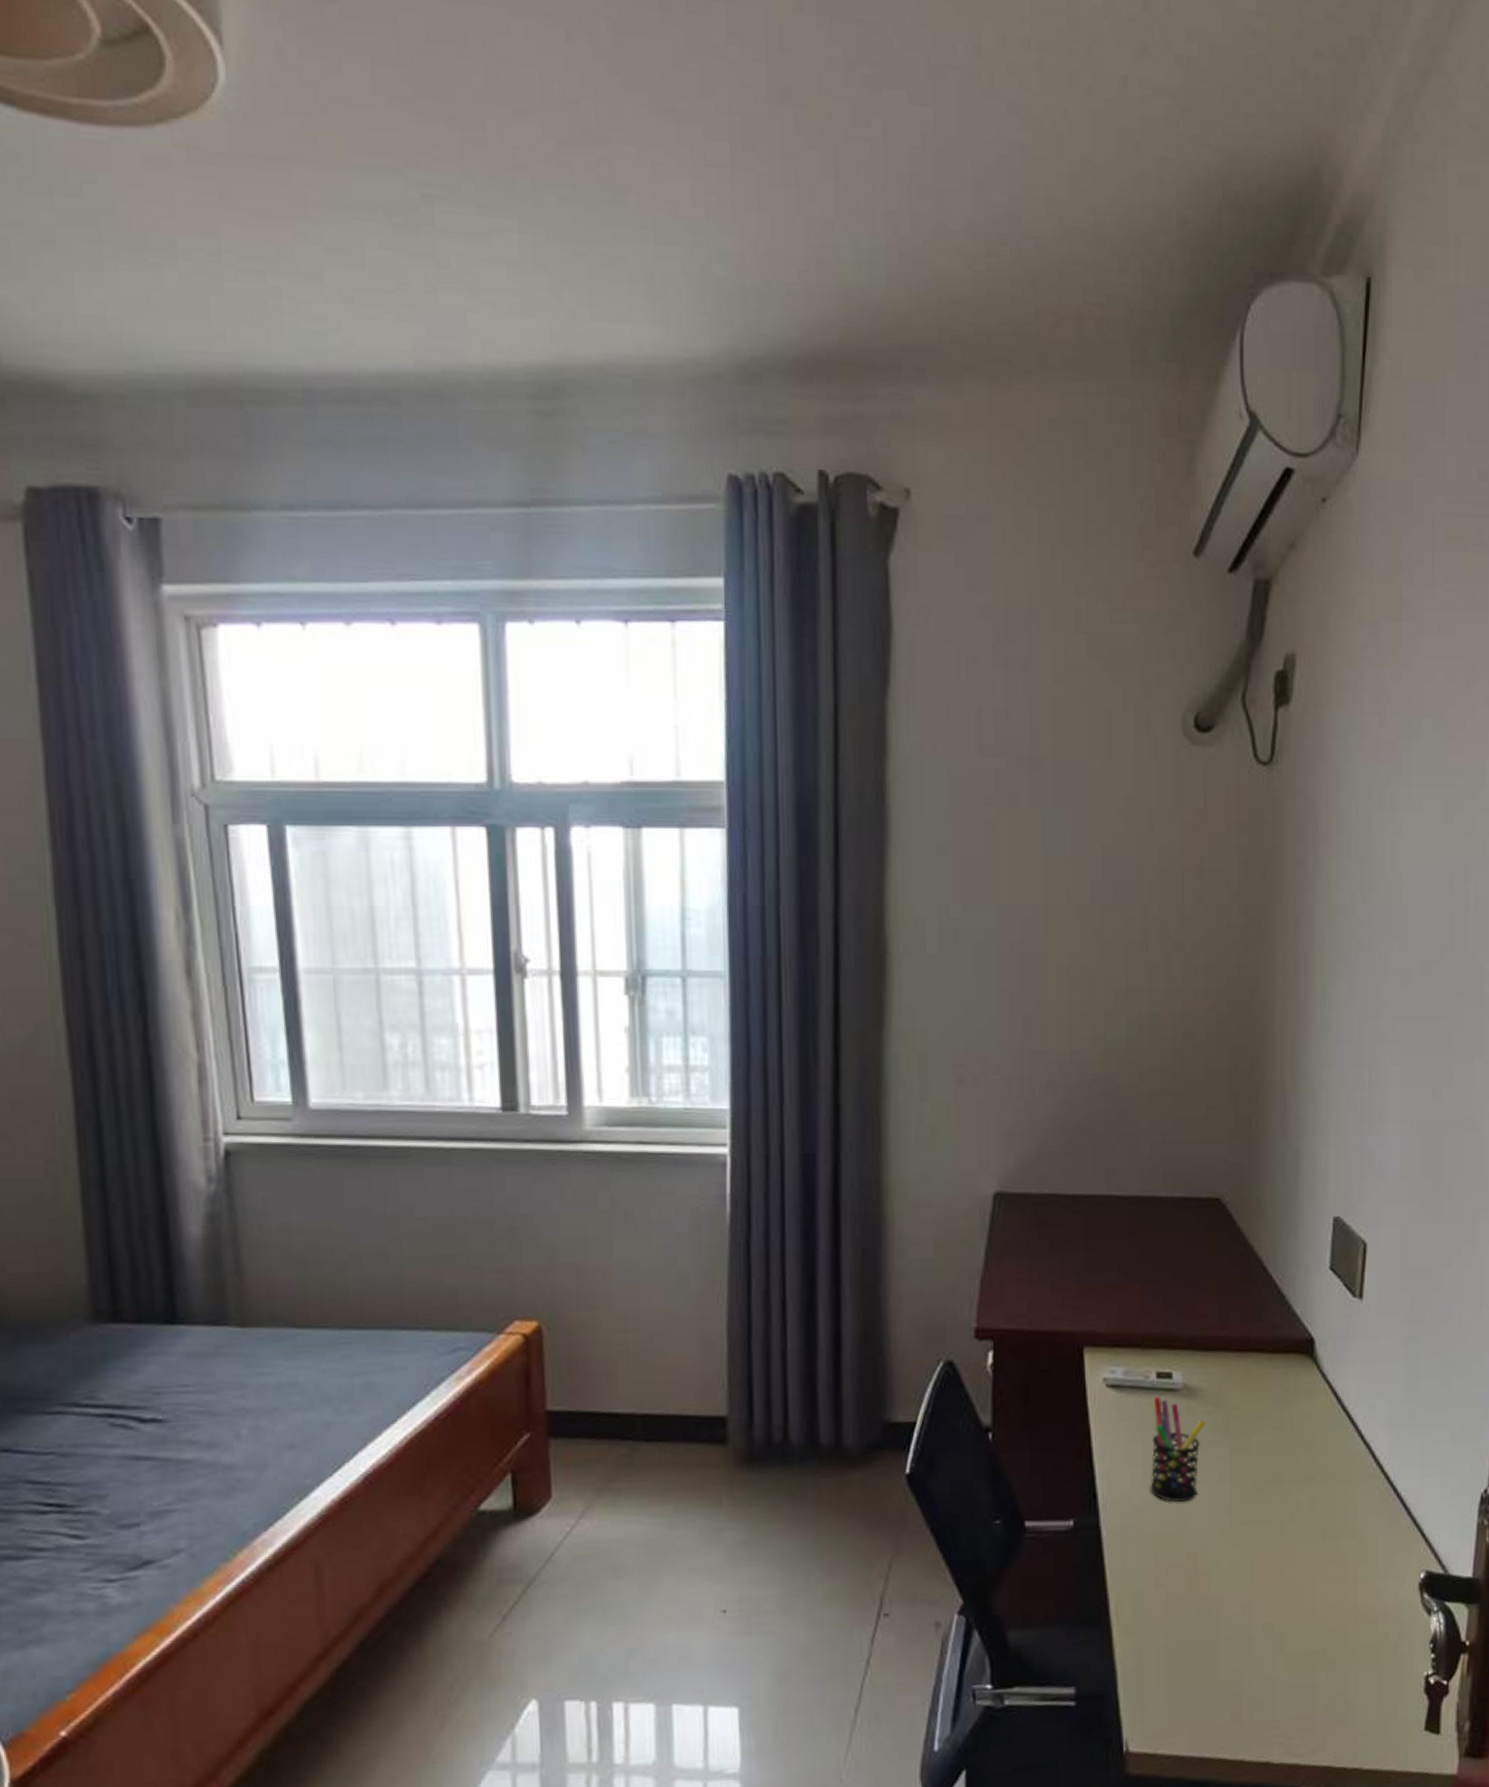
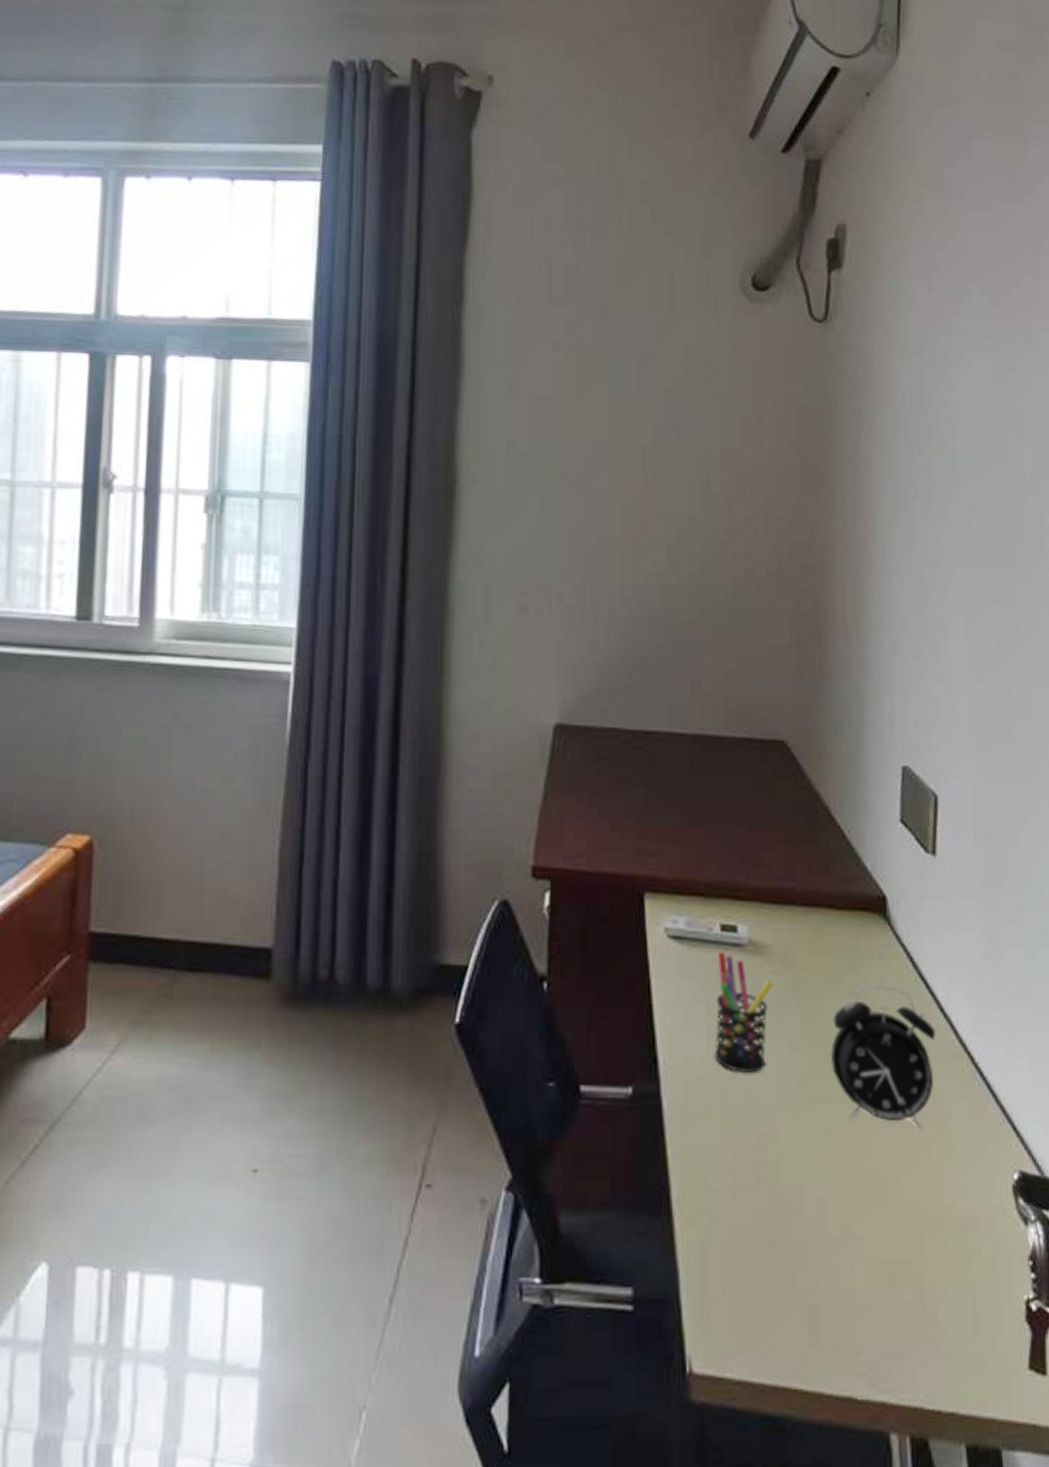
alarm clock: none [1257,1418,1356,1541] -> present [830,984,936,1129]

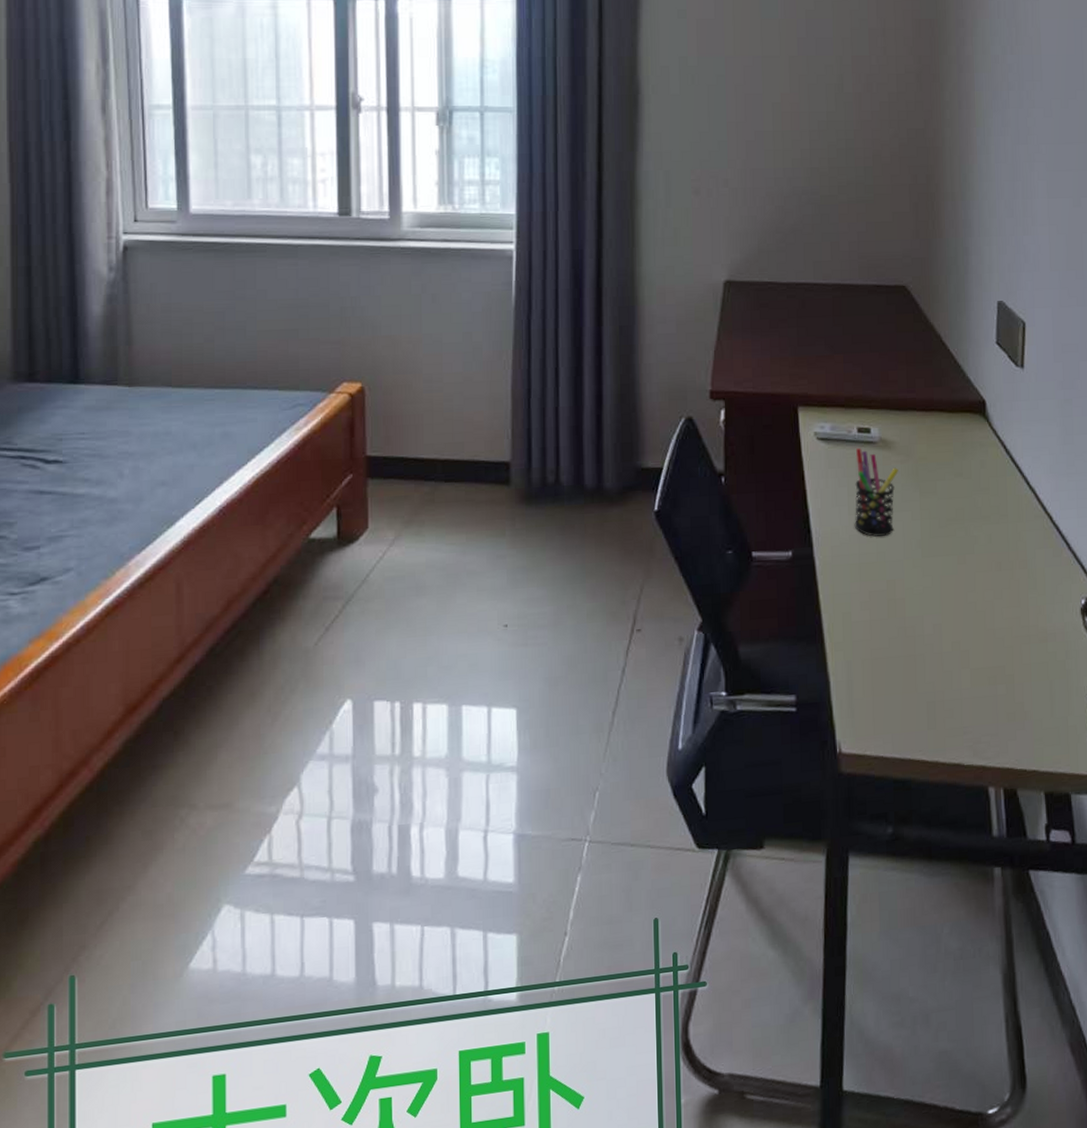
alarm clock: present [830,984,936,1129] -> none [942,467,1024,571]

